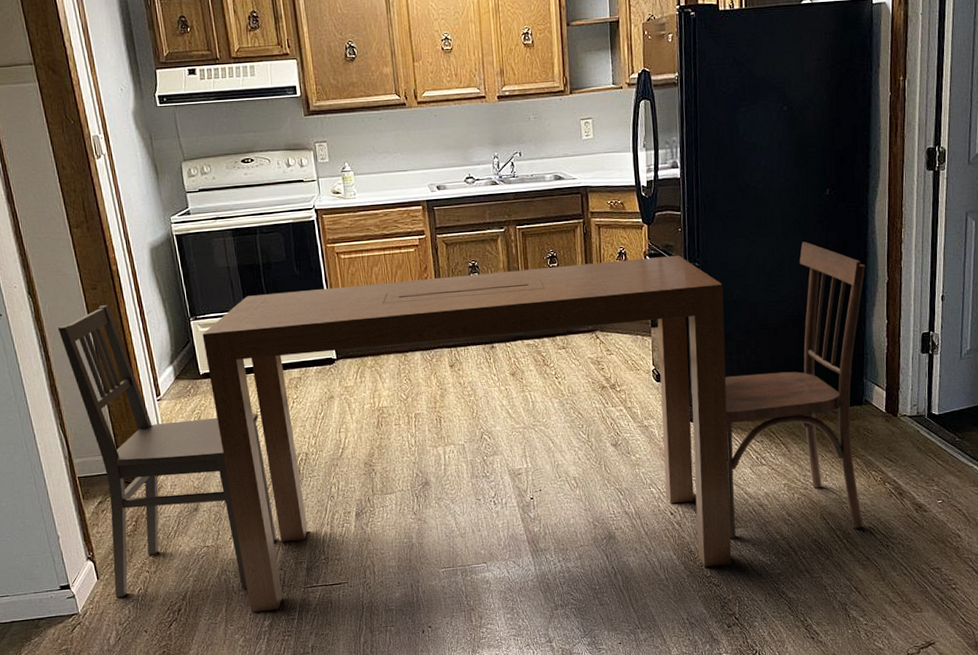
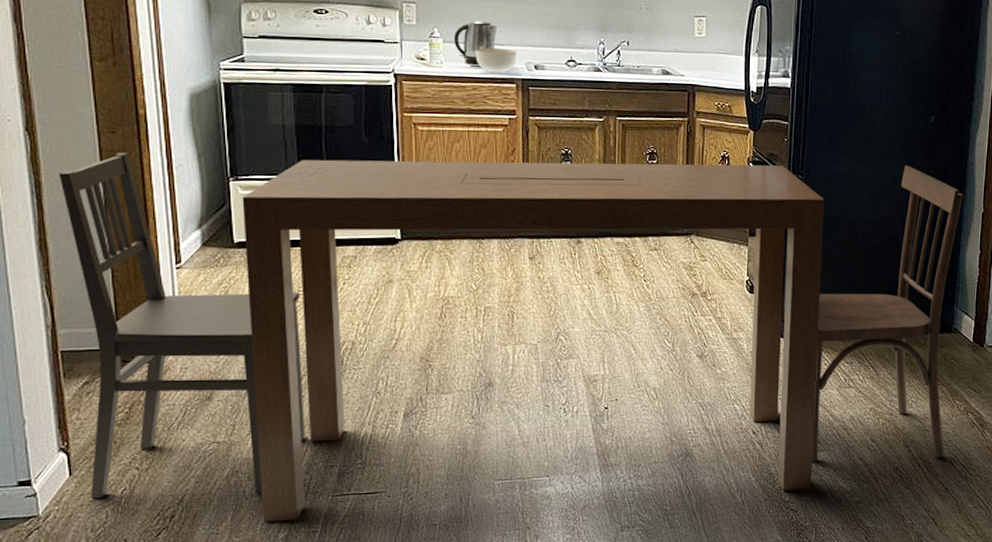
kettle: none [362,150,401,194] -> present [453,20,497,66]
bowl: none [382,174,420,198] -> present [474,48,517,74]

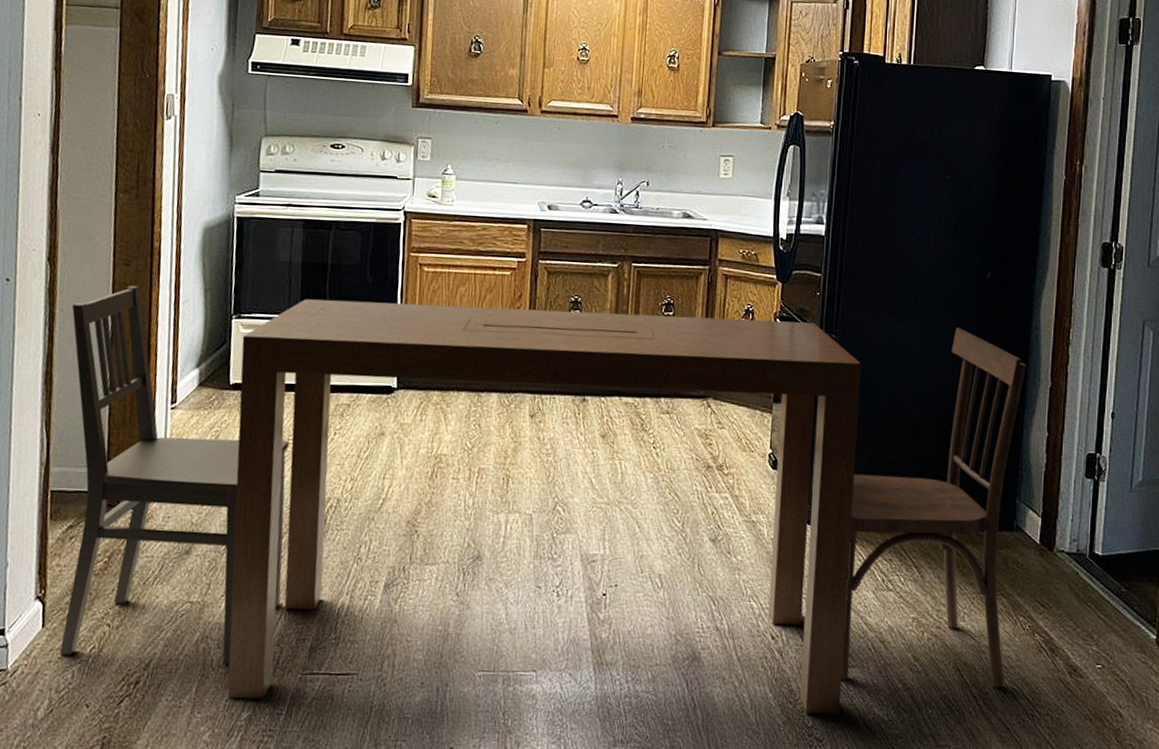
kettle: present [453,20,497,66] -> none [466,157,512,205]
bowl: present [474,48,517,74] -> none [487,186,530,213]

